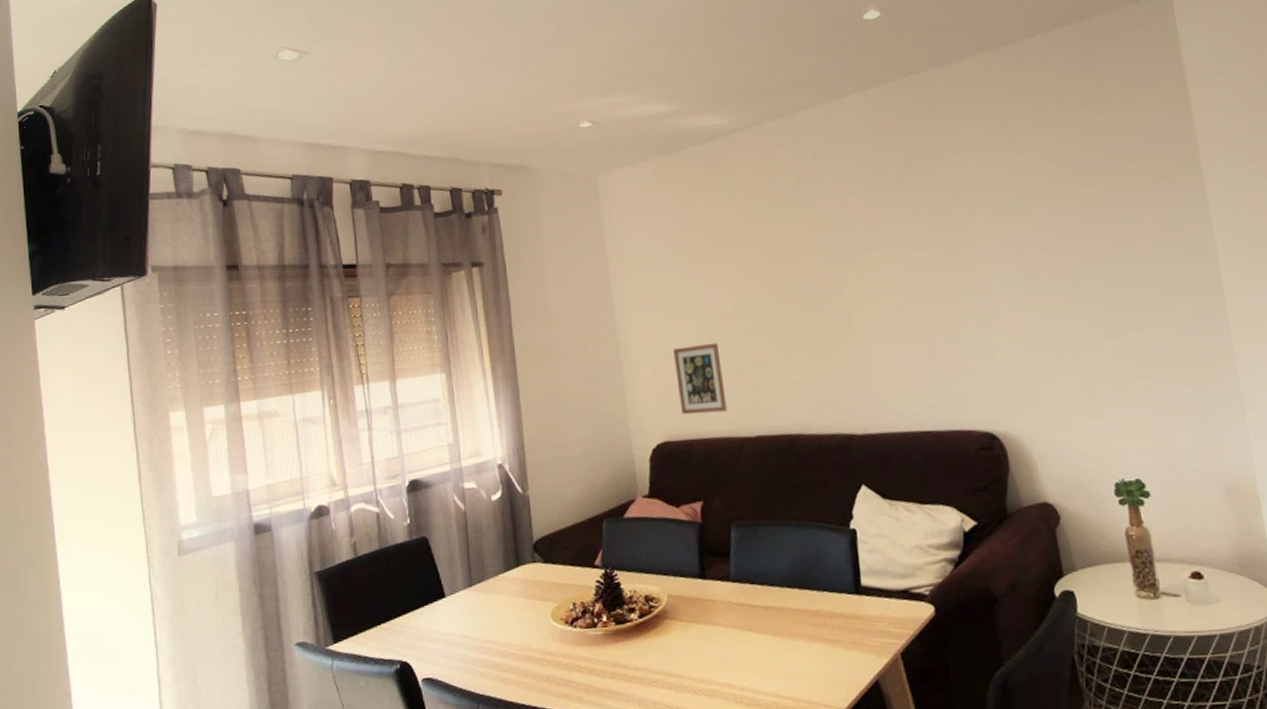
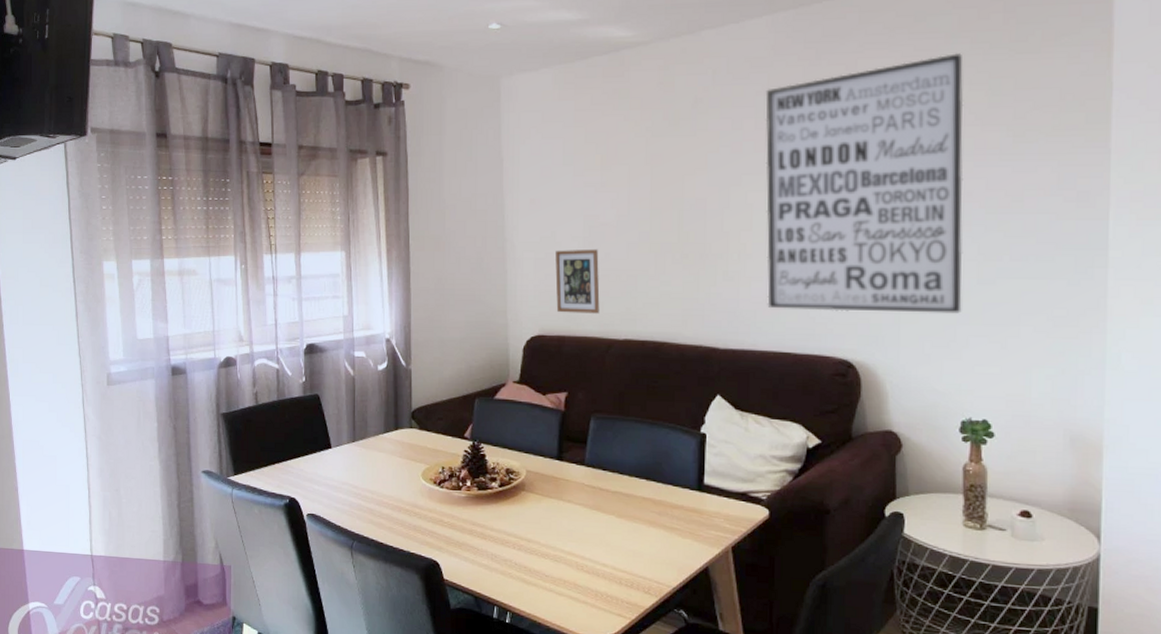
wall art: none [867,114,1095,387] -> present [765,53,964,314]

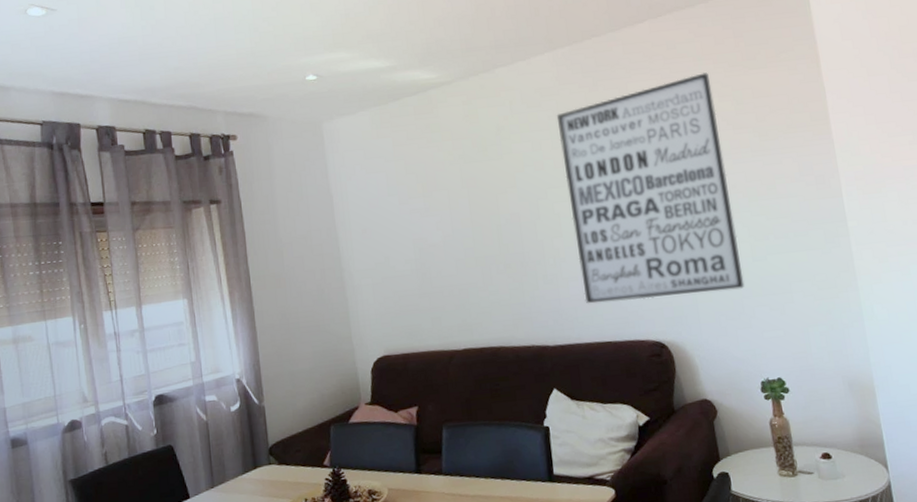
picture frame: present [555,249,600,314] -> none [391,268,438,332]

